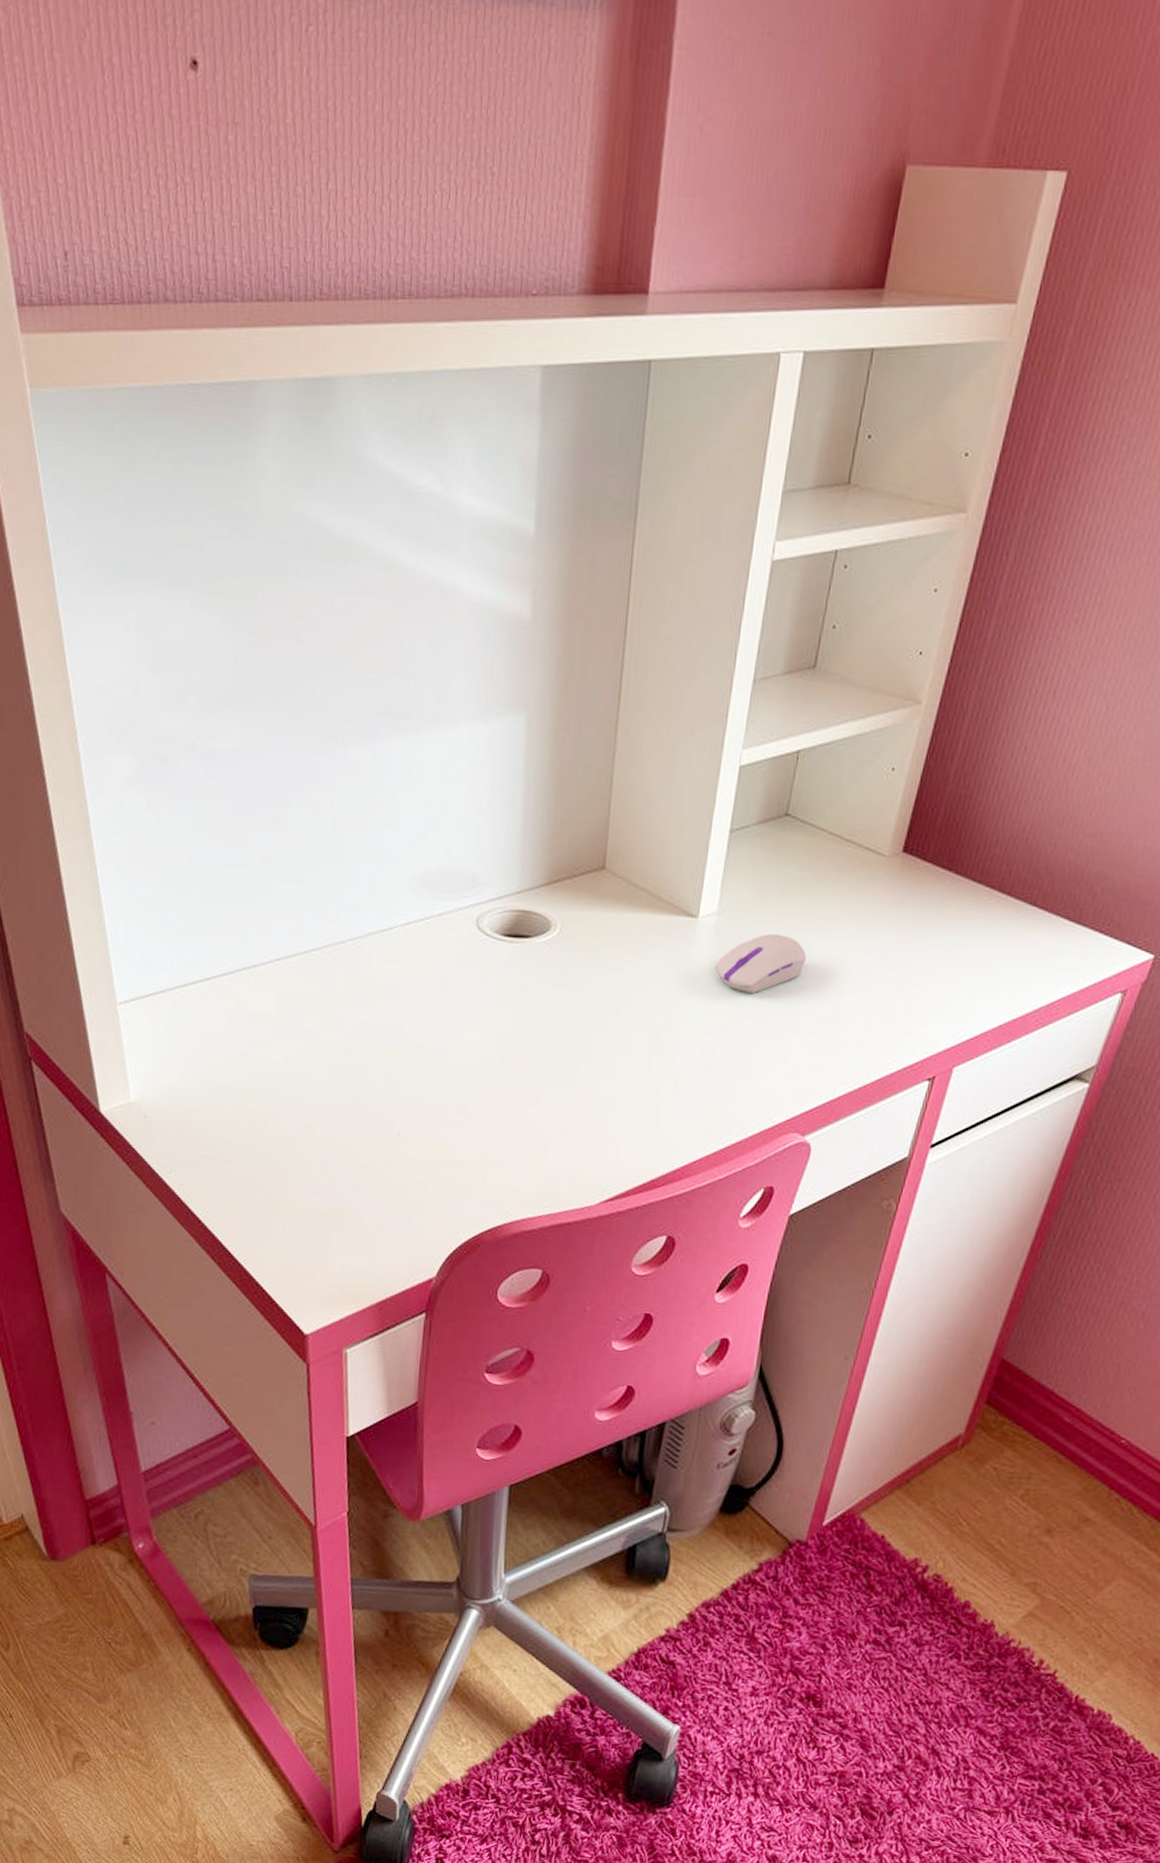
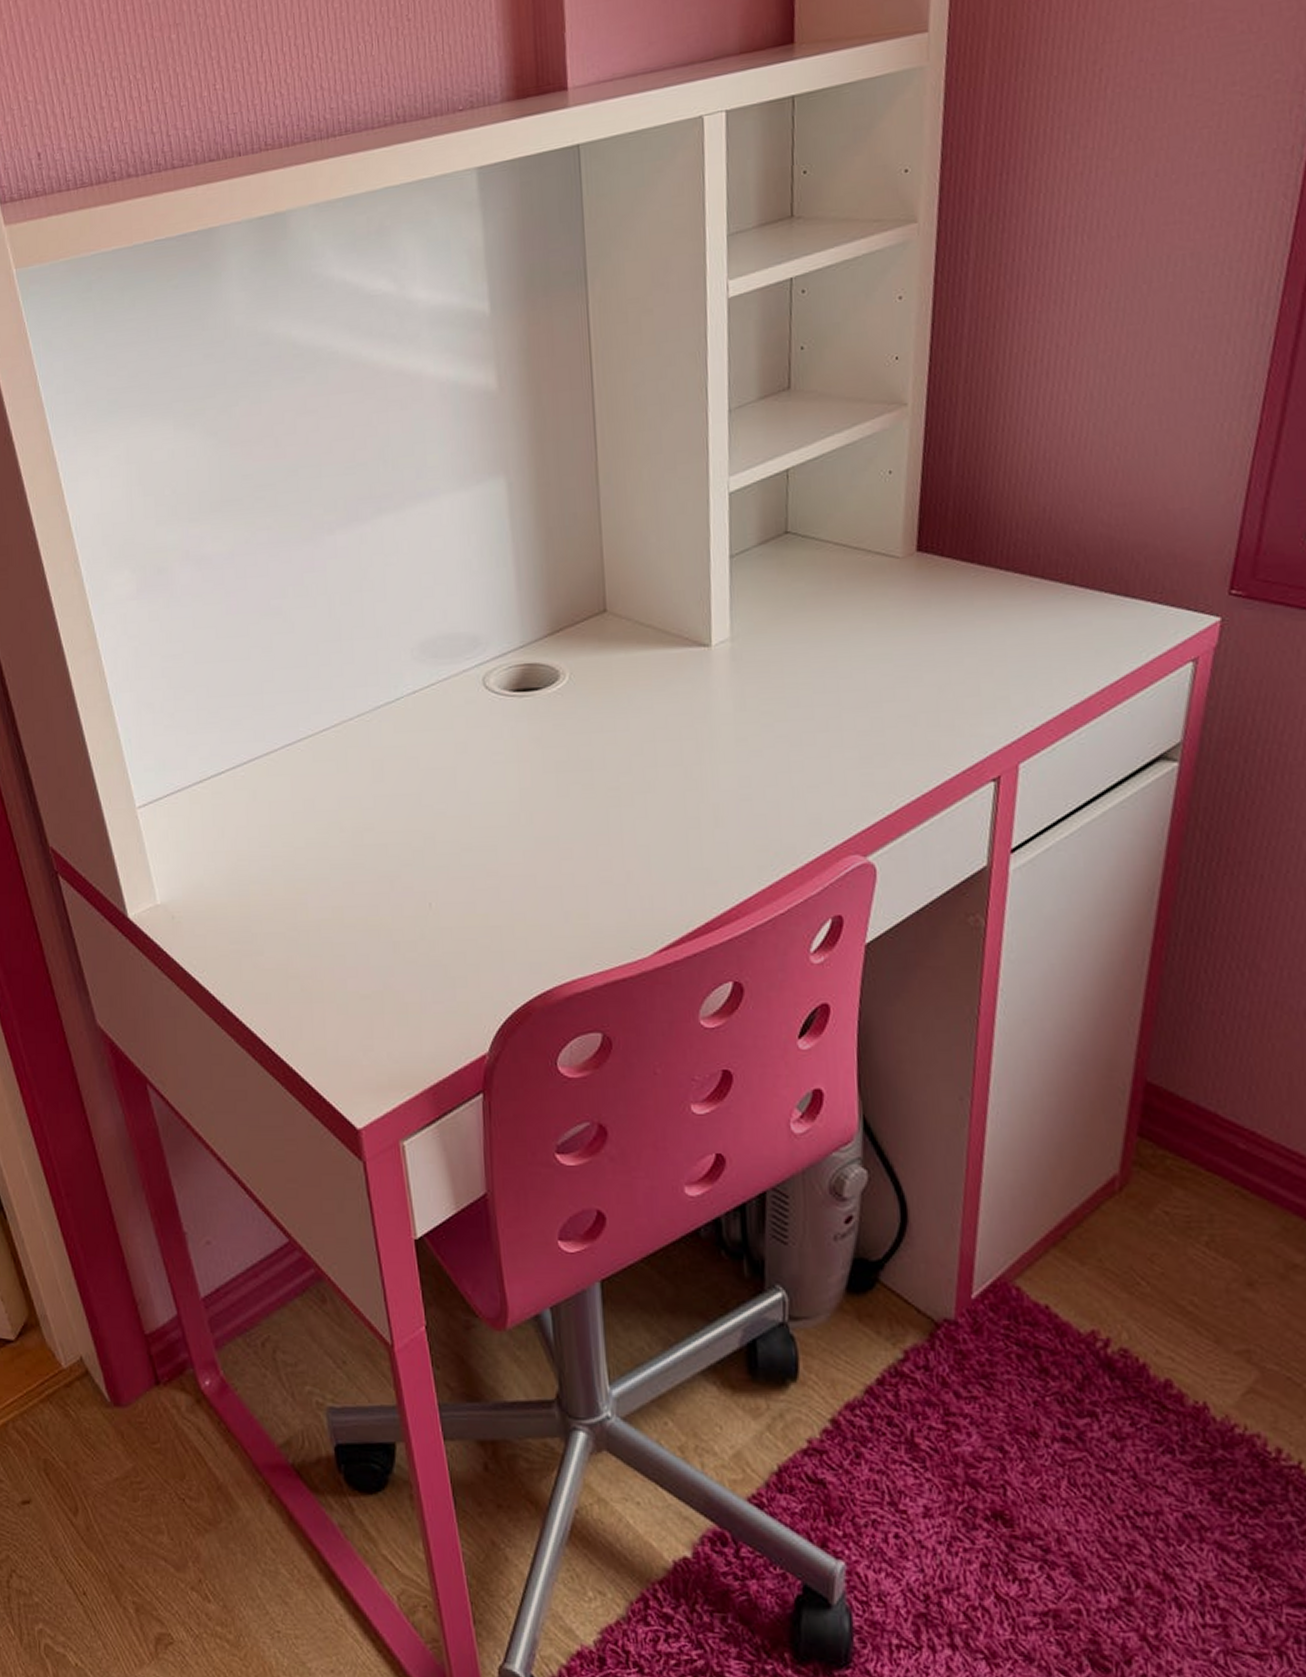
computer mouse: present [714,933,807,994] -> none [737,650,834,716]

